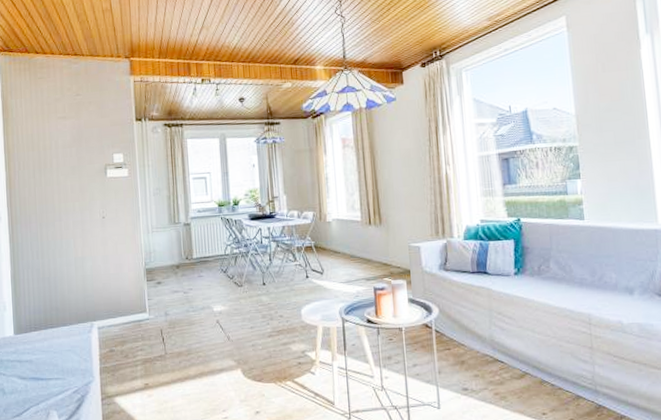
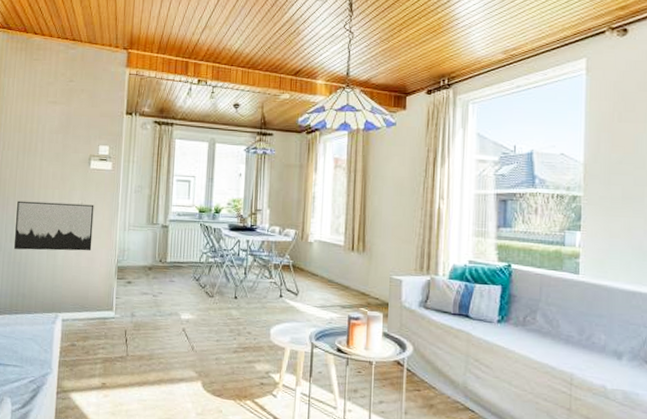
wall art: none [39,212,118,265] -> present [14,200,94,251]

